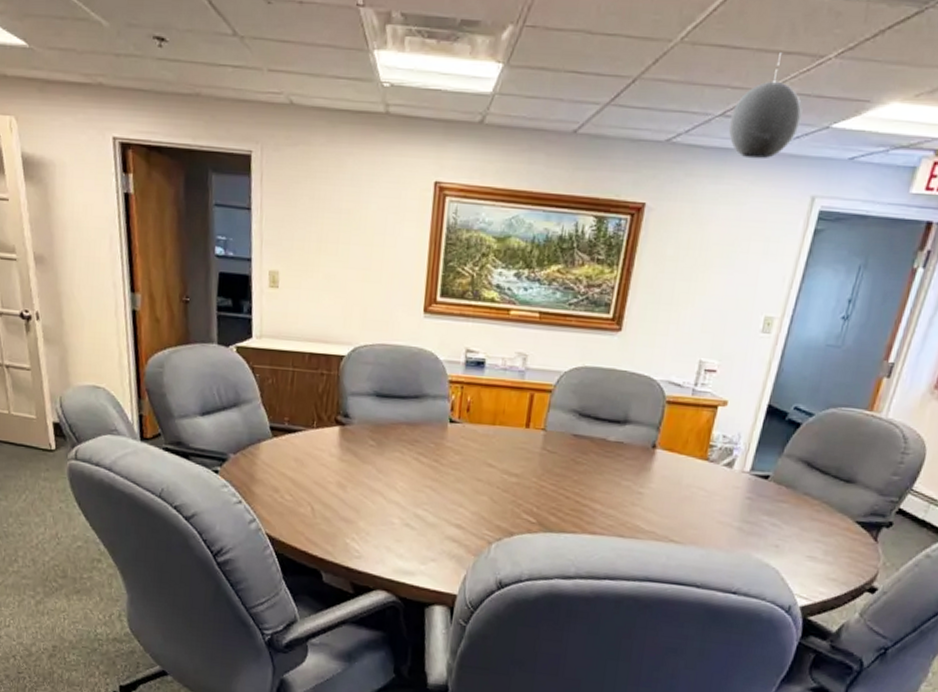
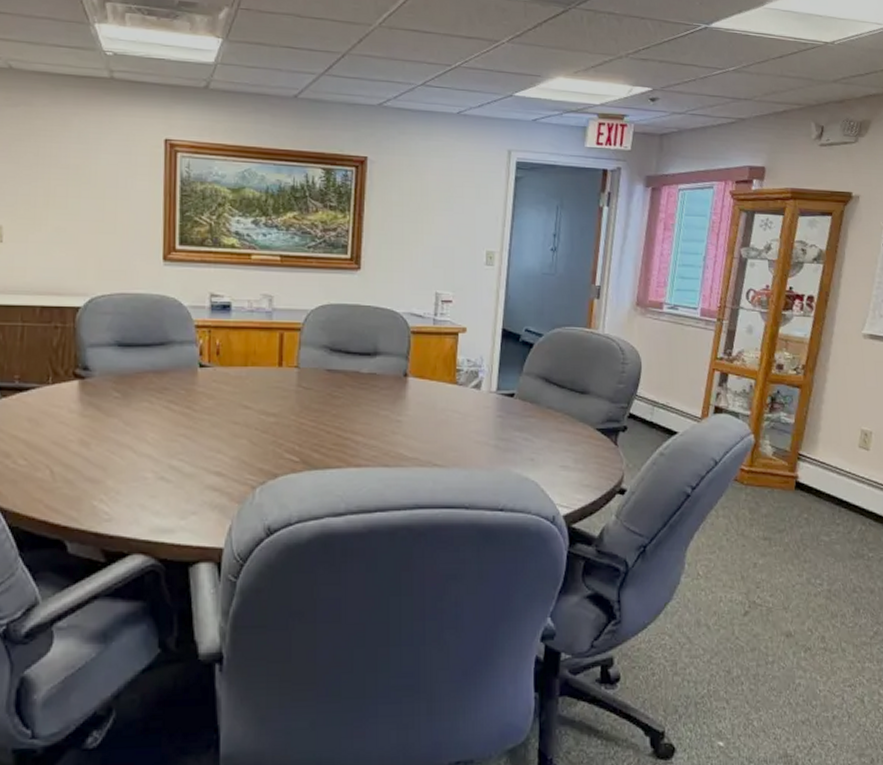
pendant light: present [728,52,802,159] -> none [430,37,489,121]

